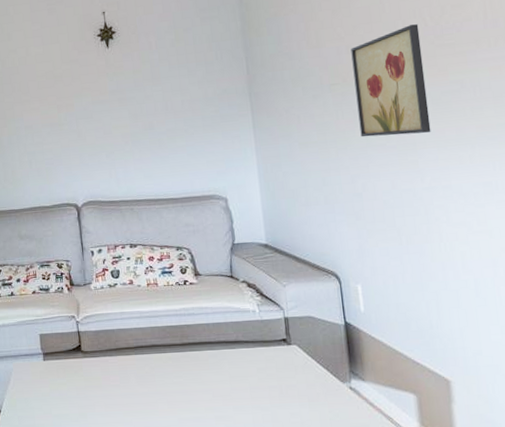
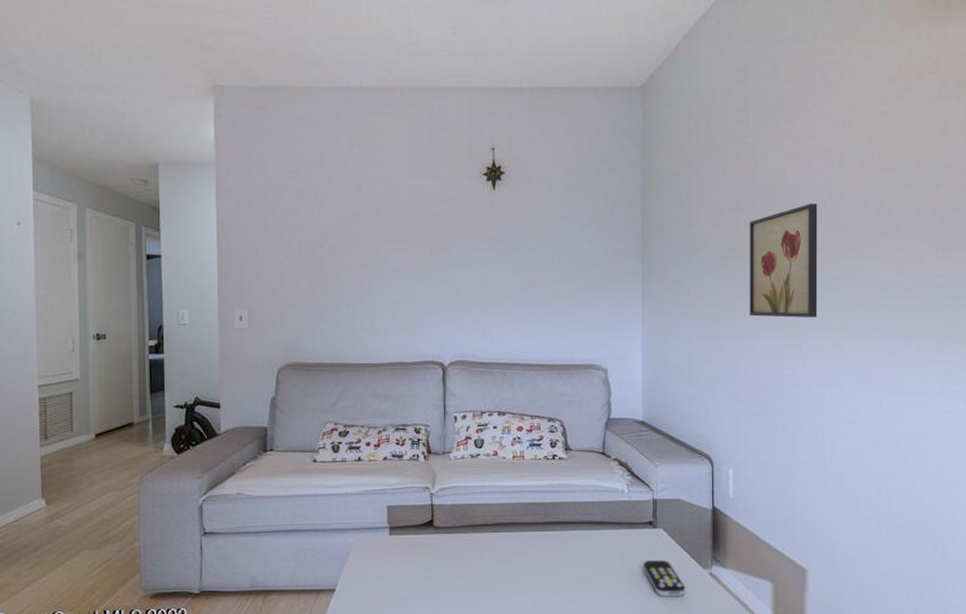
remote control: none [280,375,327,412] -> present [642,559,686,598]

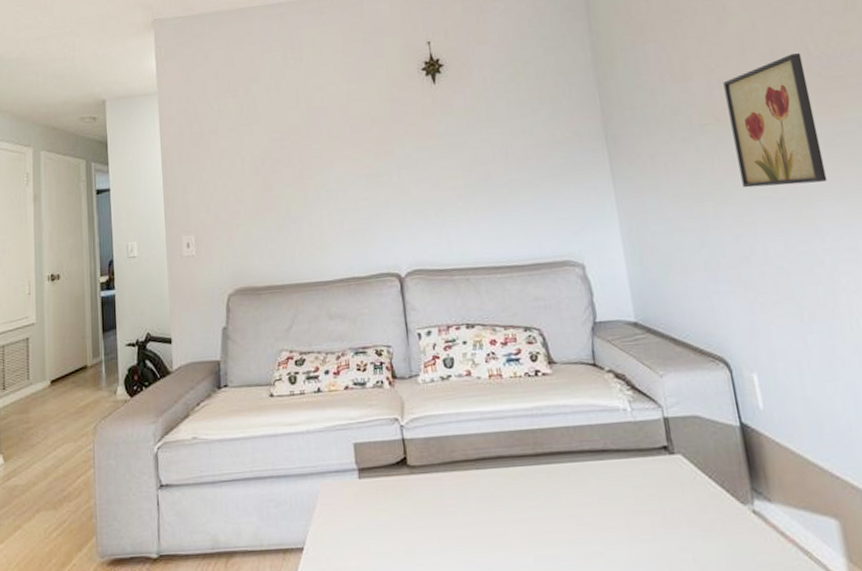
remote control: present [642,559,686,598] -> none [664,495,725,545]

